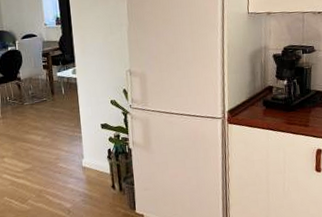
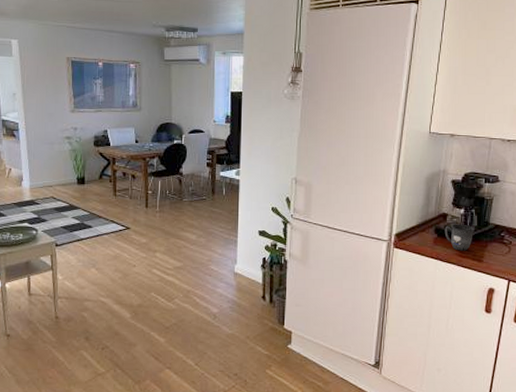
mug: none [271,94,298,119] -> present [444,224,475,251]

